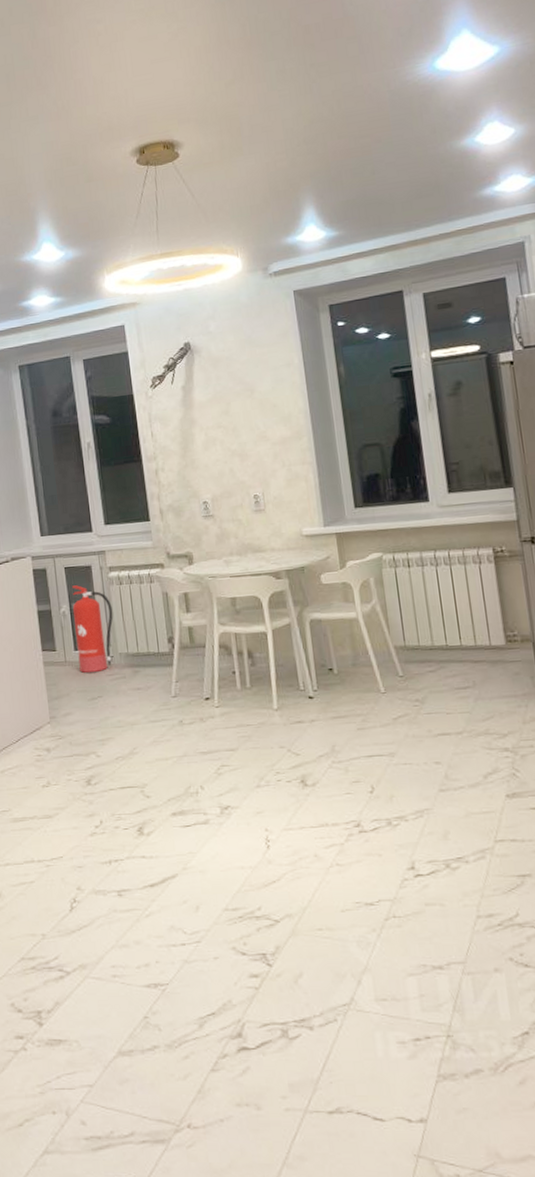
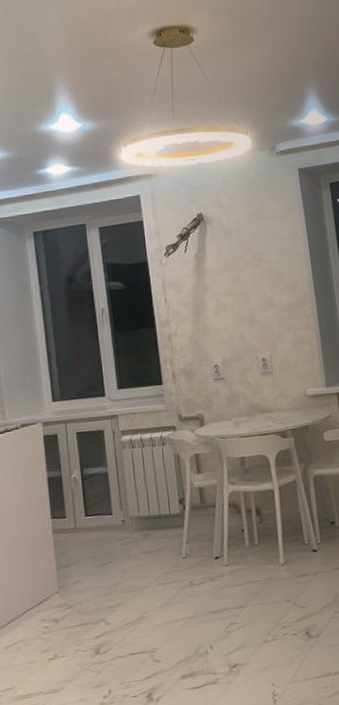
fire extinguisher: present [72,585,113,673] -> none [83,450,125,539]

